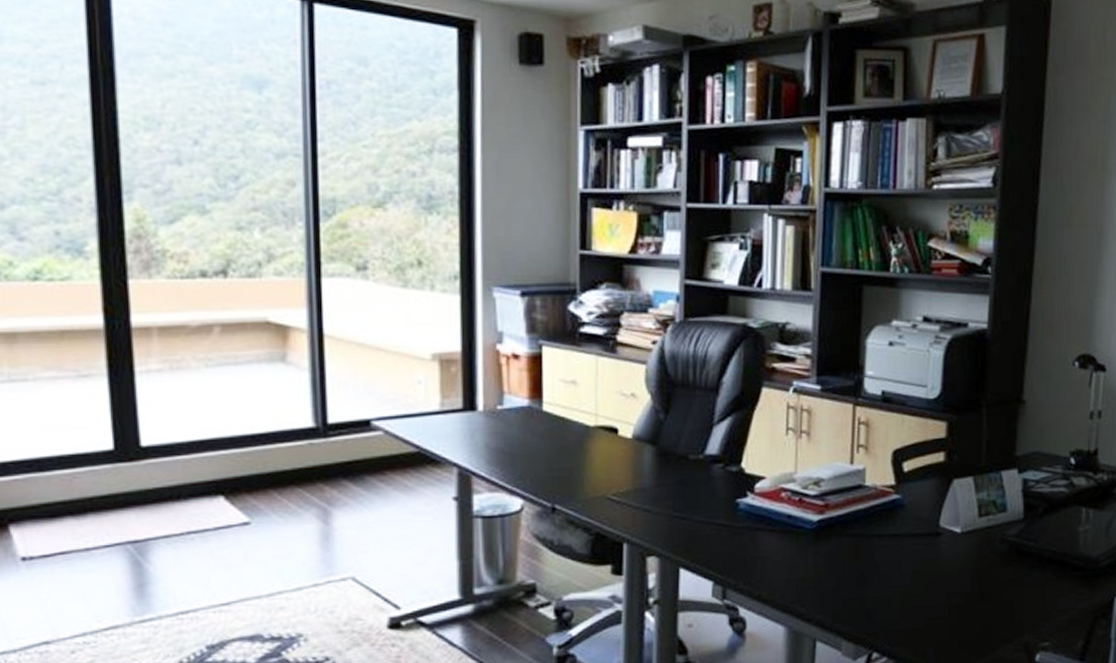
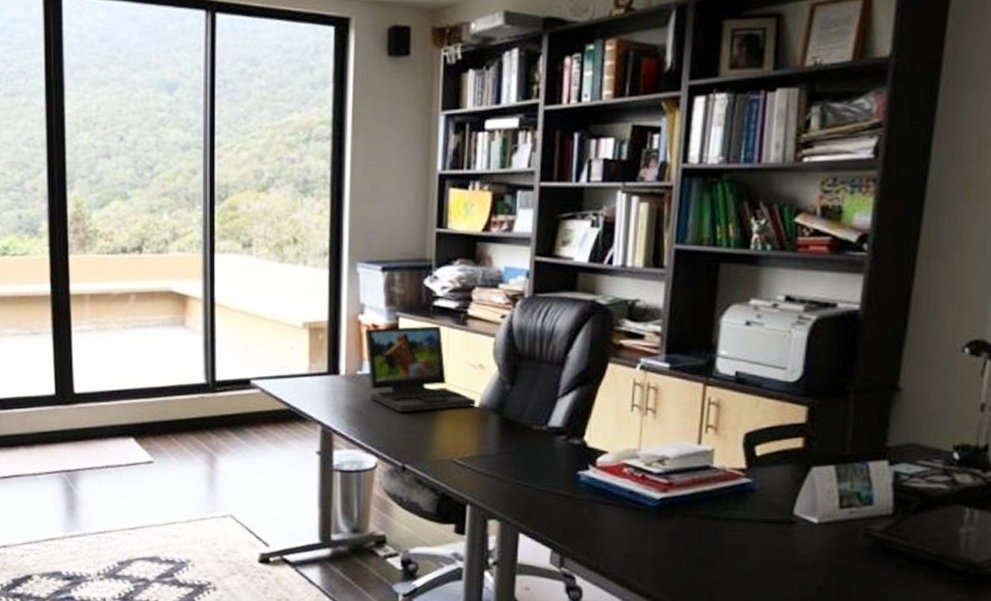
laptop: none [504,353,630,449] -> present [365,325,477,413]

